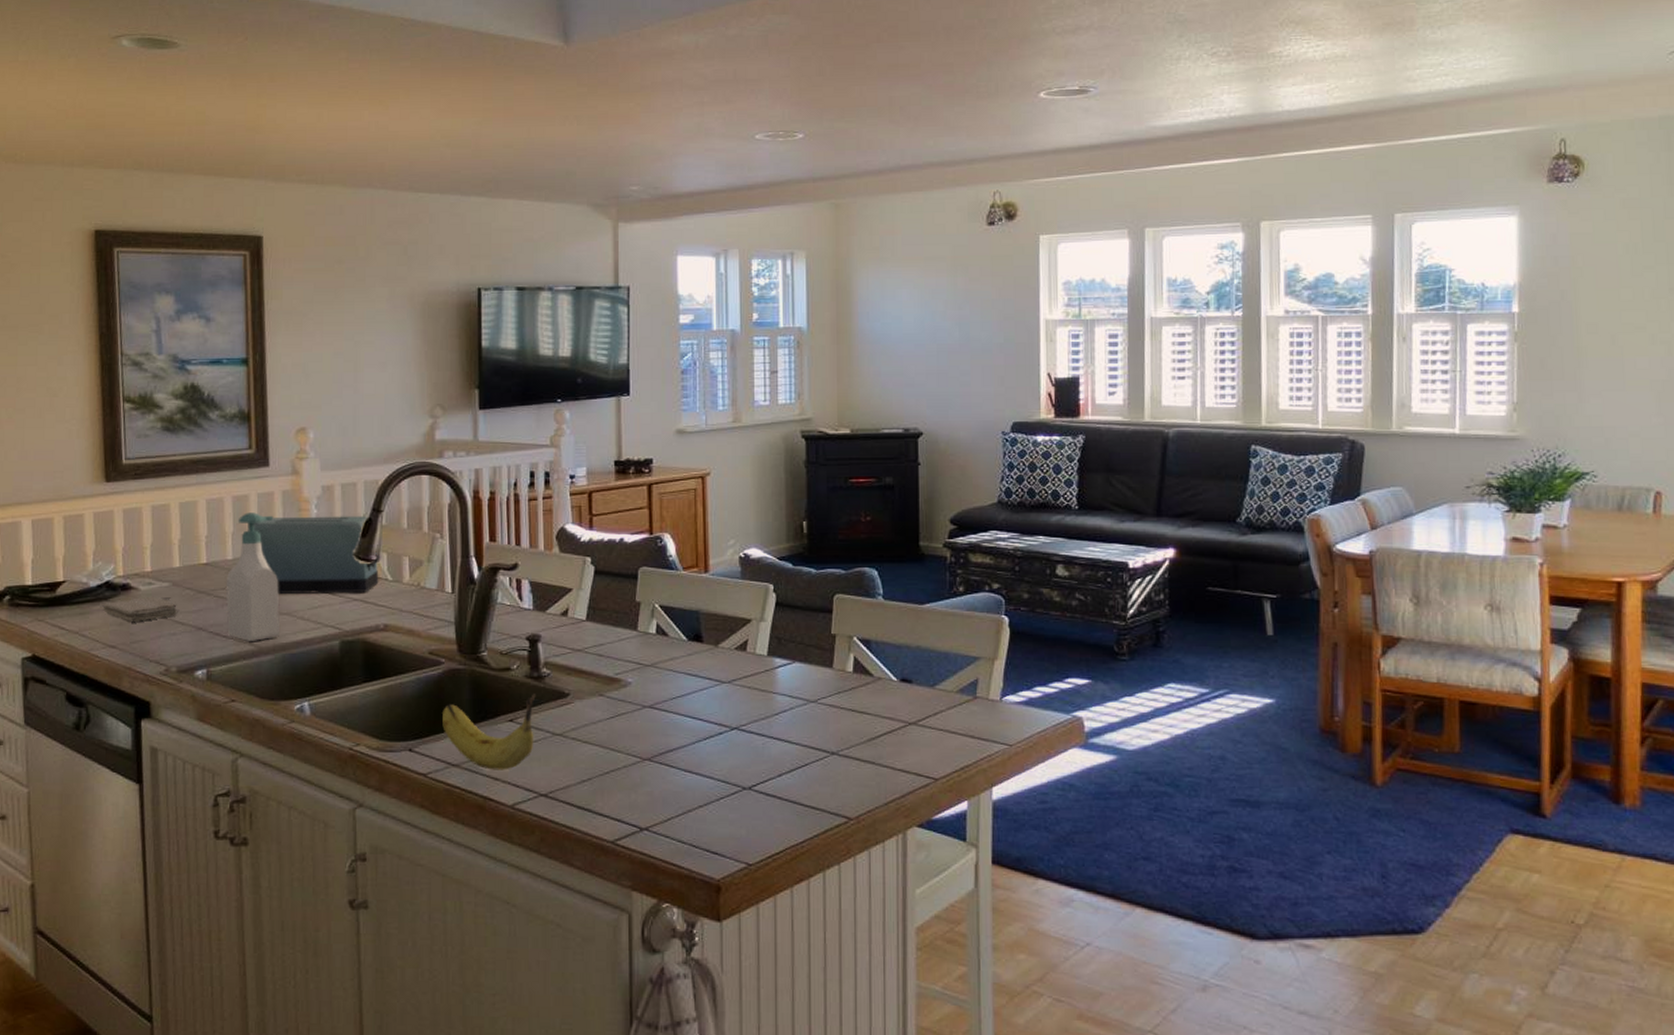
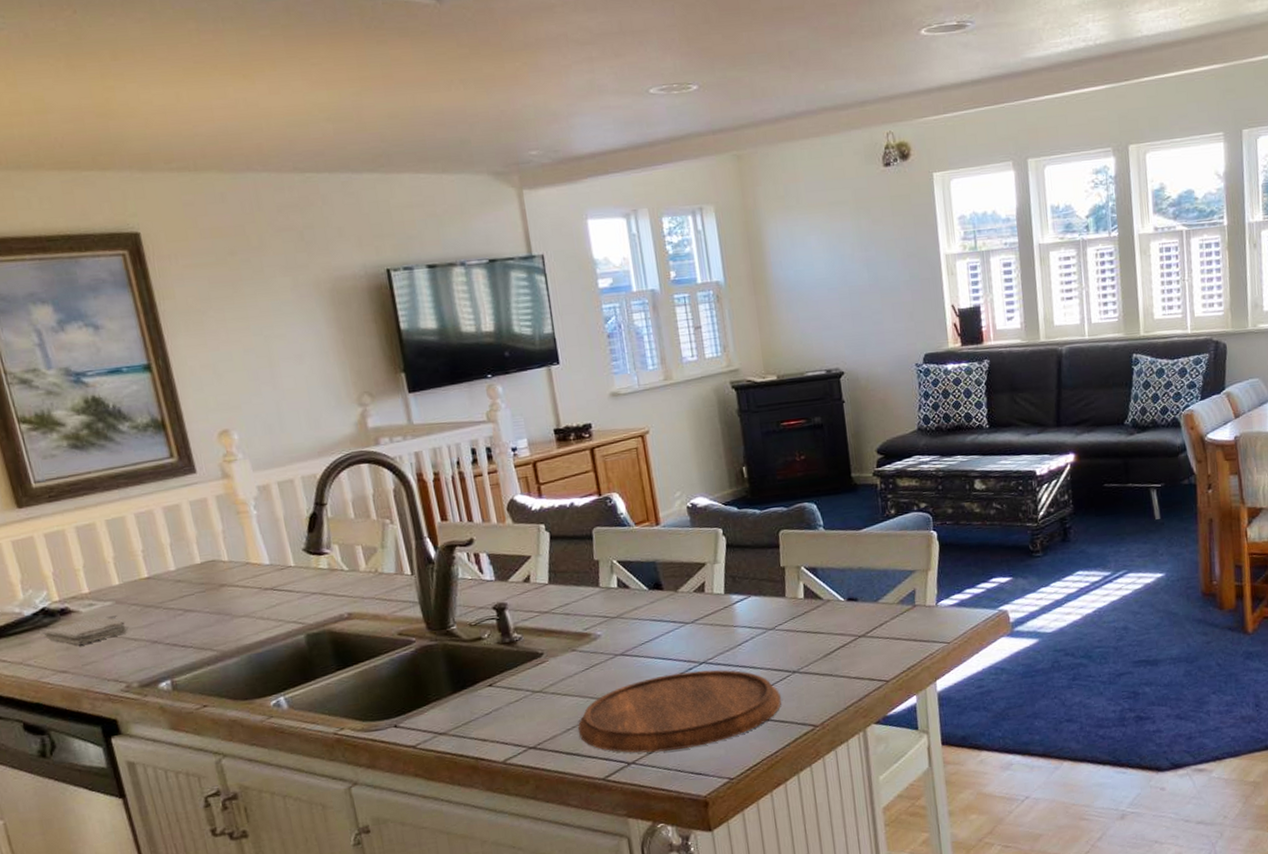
soap bottle: present [226,512,280,642] -> none [173,521,241,648]
toaster: present [253,516,381,594] -> none [190,511,335,597]
fruit: present [442,694,536,770] -> none [421,658,516,733]
cutting board: none [593,736,814,822] -> present [578,669,781,753]

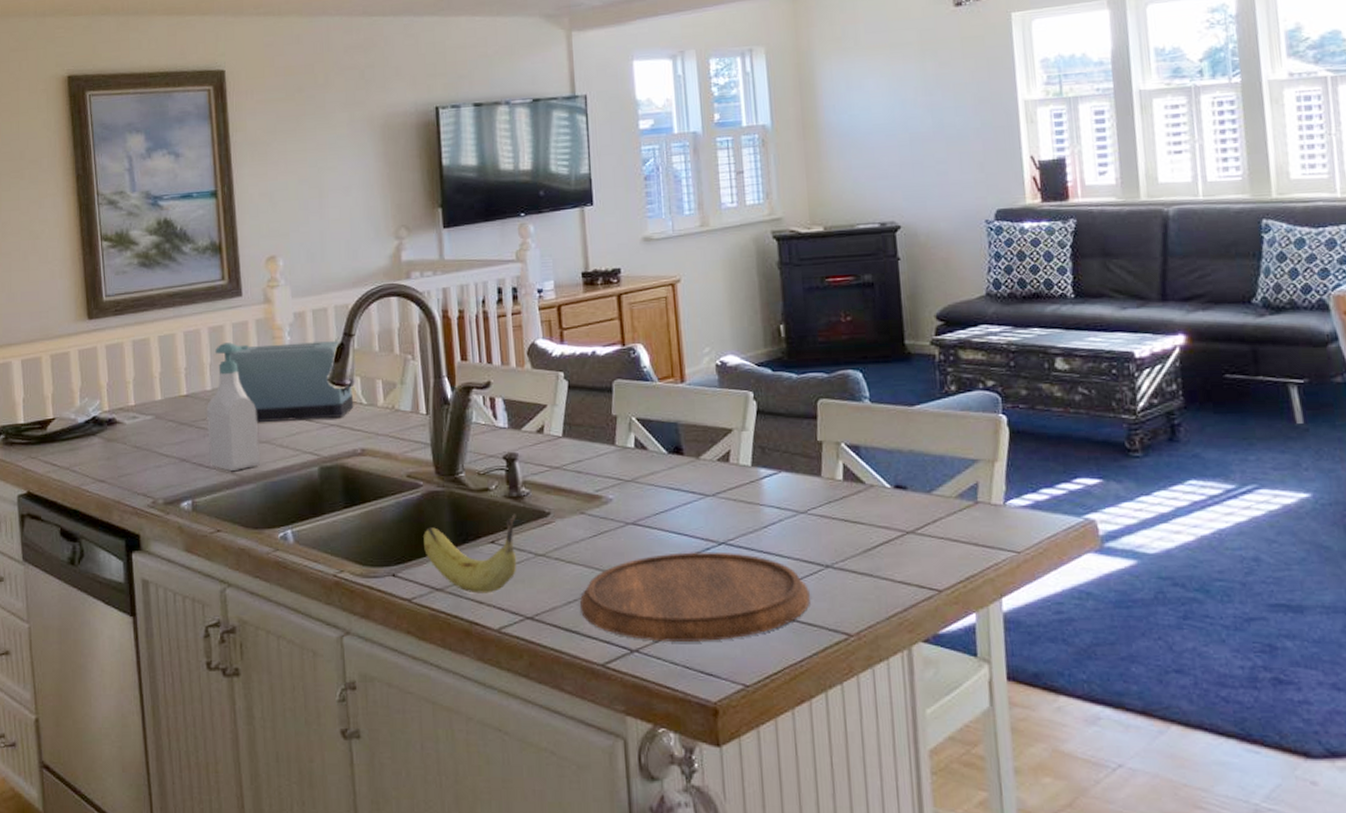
washcloth: present [43,616,128,645] -> none [91,429,162,456]
soap bottle: none [173,521,241,648] -> present [207,342,260,472]
toaster: none [190,511,335,597] -> present [229,341,355,422]
fruit: none [421,658,516,733] -> present [424,514,517,594]

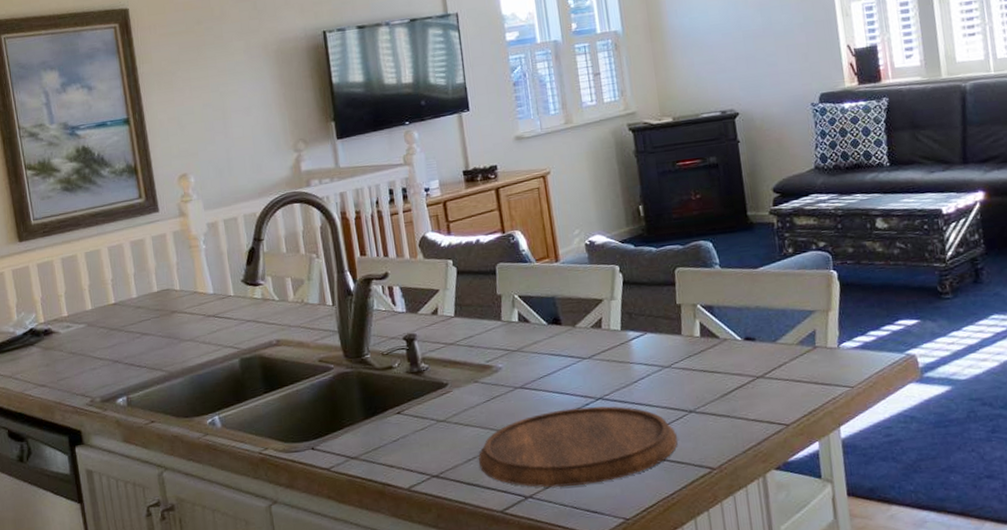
soap bottle: present [207,342,260,472] -> none [134,254,186,369]
toaster: present [229,341,355,422] -> none [151,246,267,323]
fruit: present [424,514,517,594] -> none [337,387,421,459]

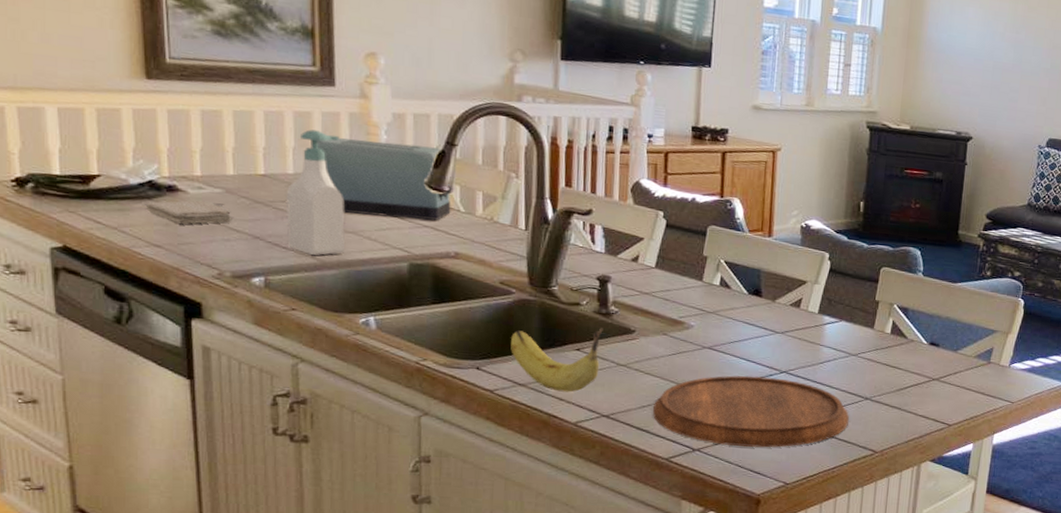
washcloth: none [30,337,96,362] -> present [145,200,232,224]
soap bottle: none [134,254,186,369] -> present [286,129,345,256]
toaster: none [151,246,267,323] -> present [316,138,454,221]
fruit: none [337,387,421,459] -> present [511,328,603,393]

